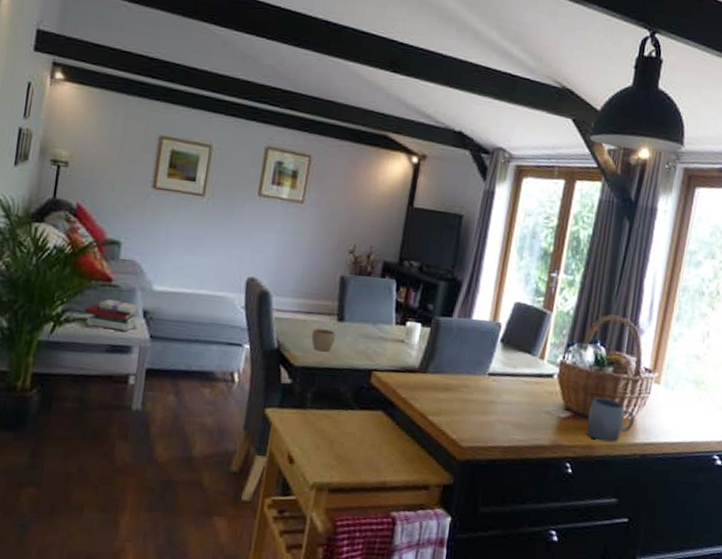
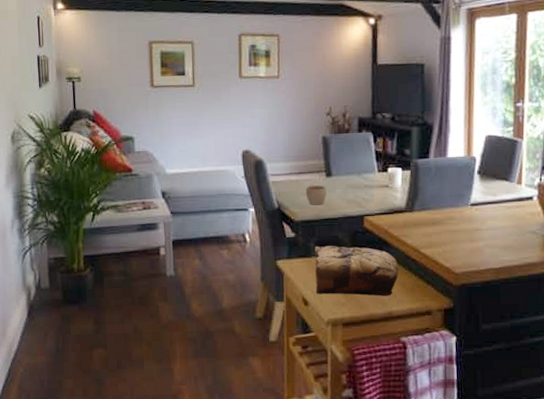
books: present [84,299,138,332] -> none [115,186,157,213]
bread loaf: none [304,397,402,464] -> present [314,245,399,296]

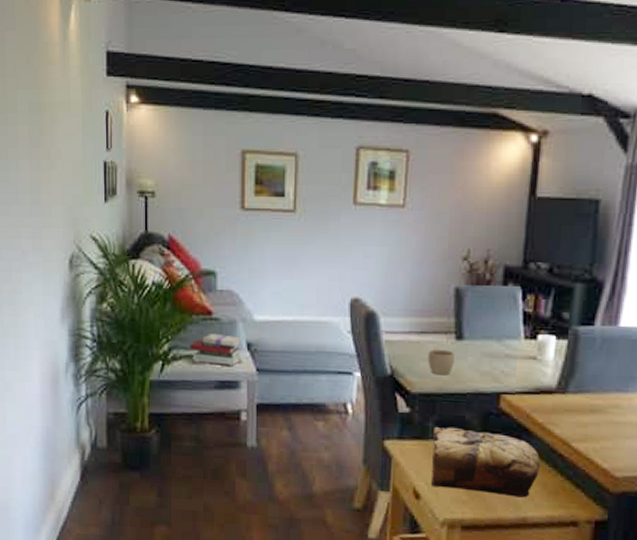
books: none [115,186,157,213] -> present [190,334,240,367]

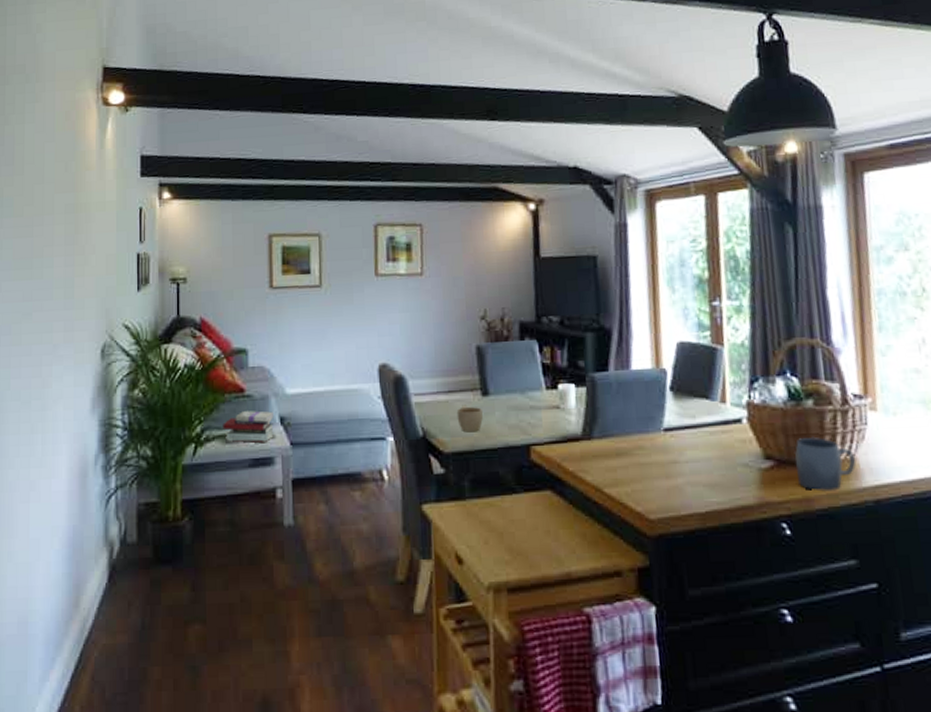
bread loaf: present [430,426,541,498] -> none [469,484,577,552]

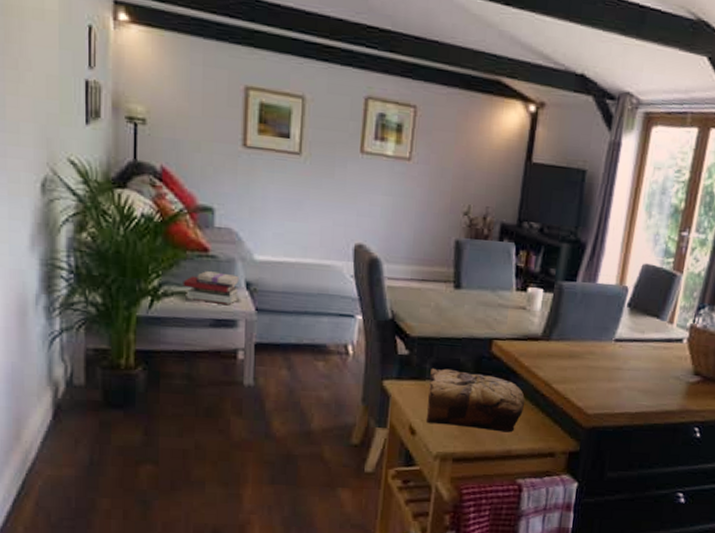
cup: present [456,405,483,433] -> none [427,294,453,321]
bread loaf: none [469,484,577,552] -> present [426,368,526,433]

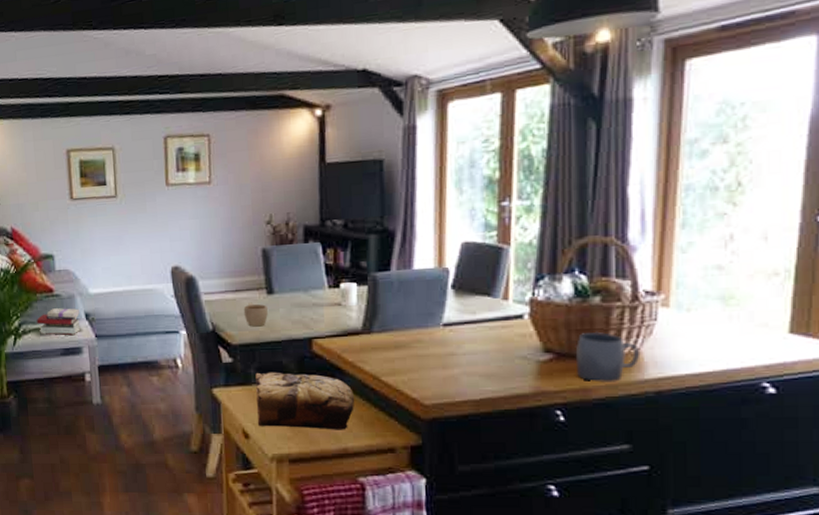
cup: none [427,294,453,321] -> present [243,302,268,327]

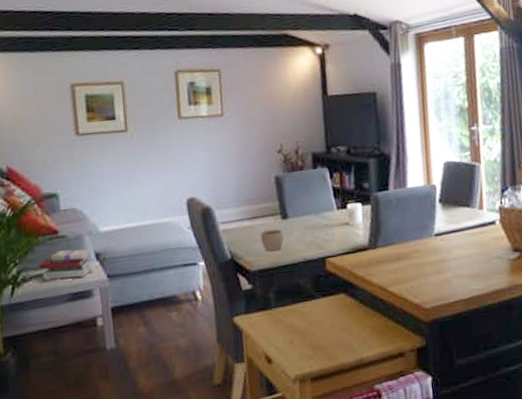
bread loaf: present [255,372,355,430] -> none [275,291,367,350]

